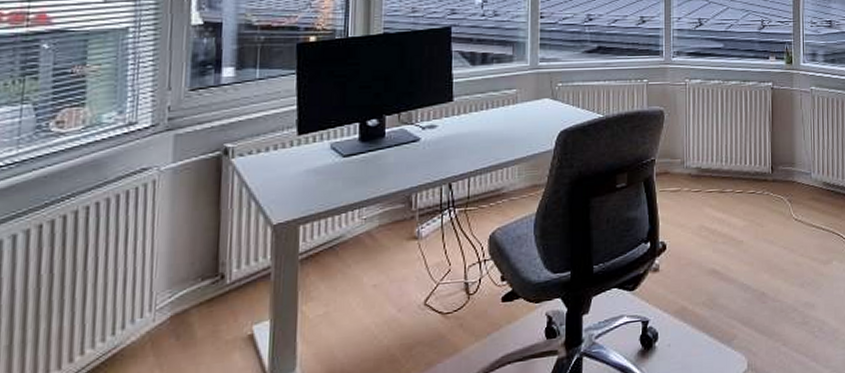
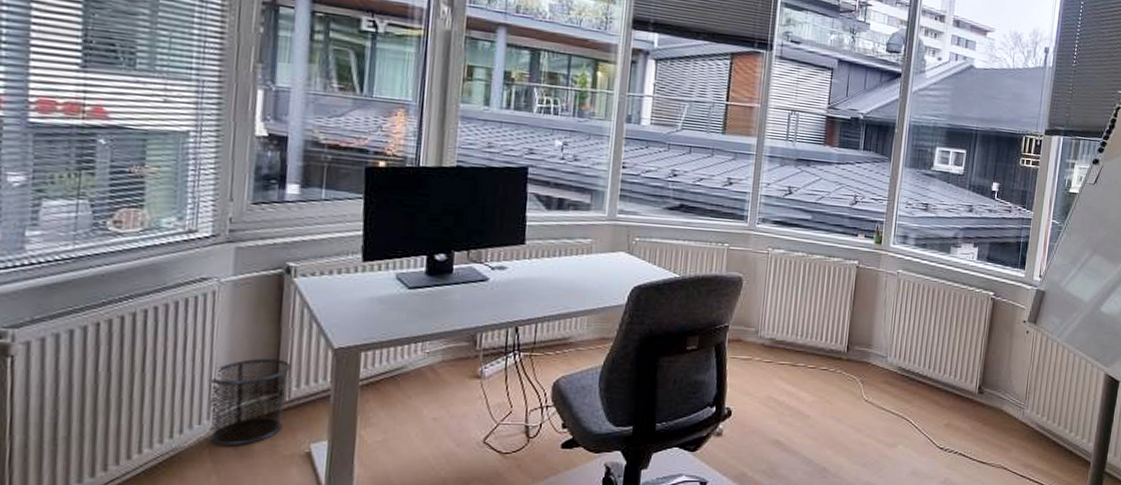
waste bin: none [149,241,231,338] -> present [208,358,291,446]

